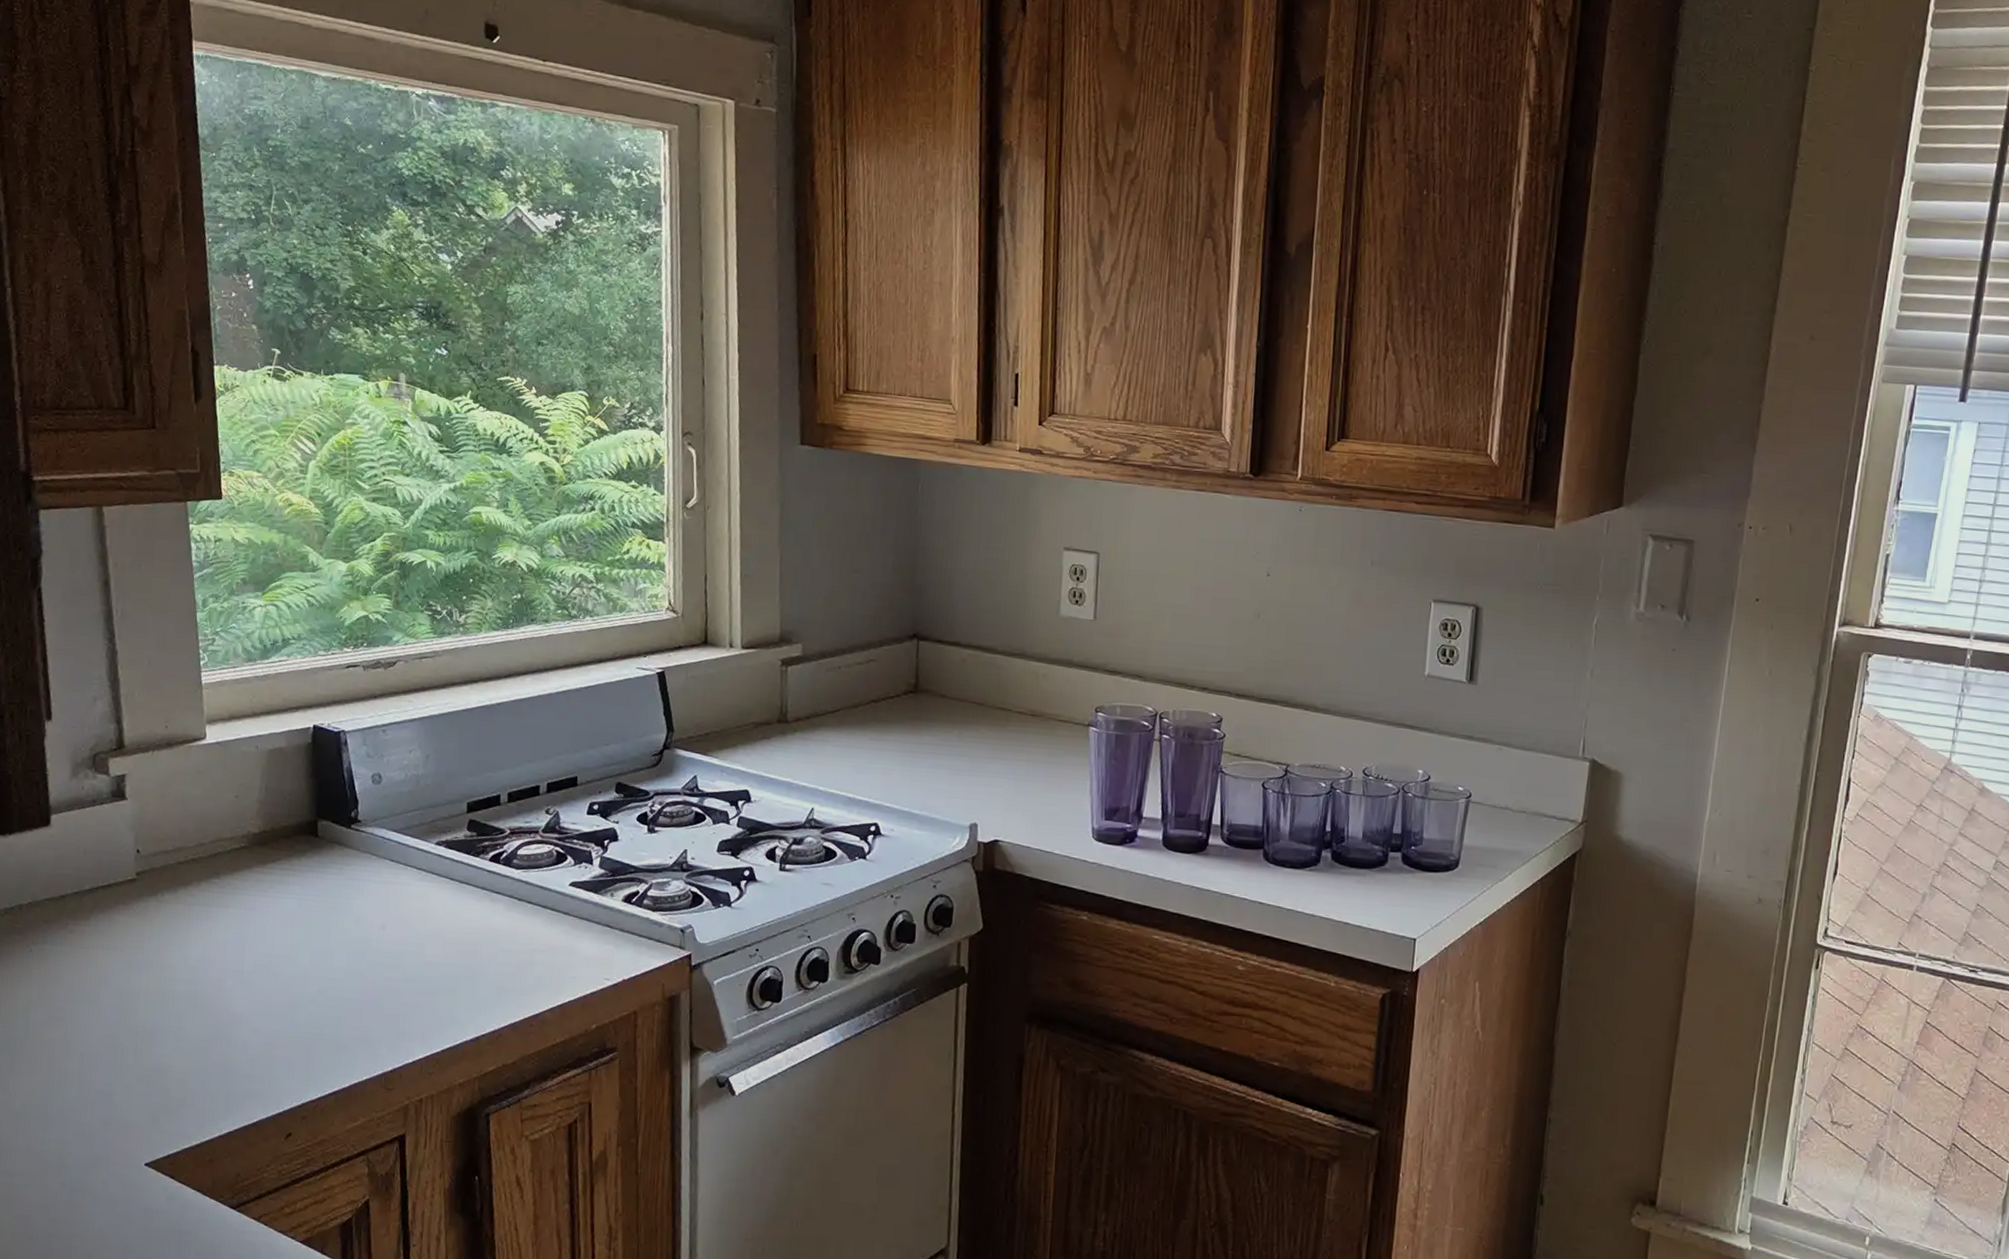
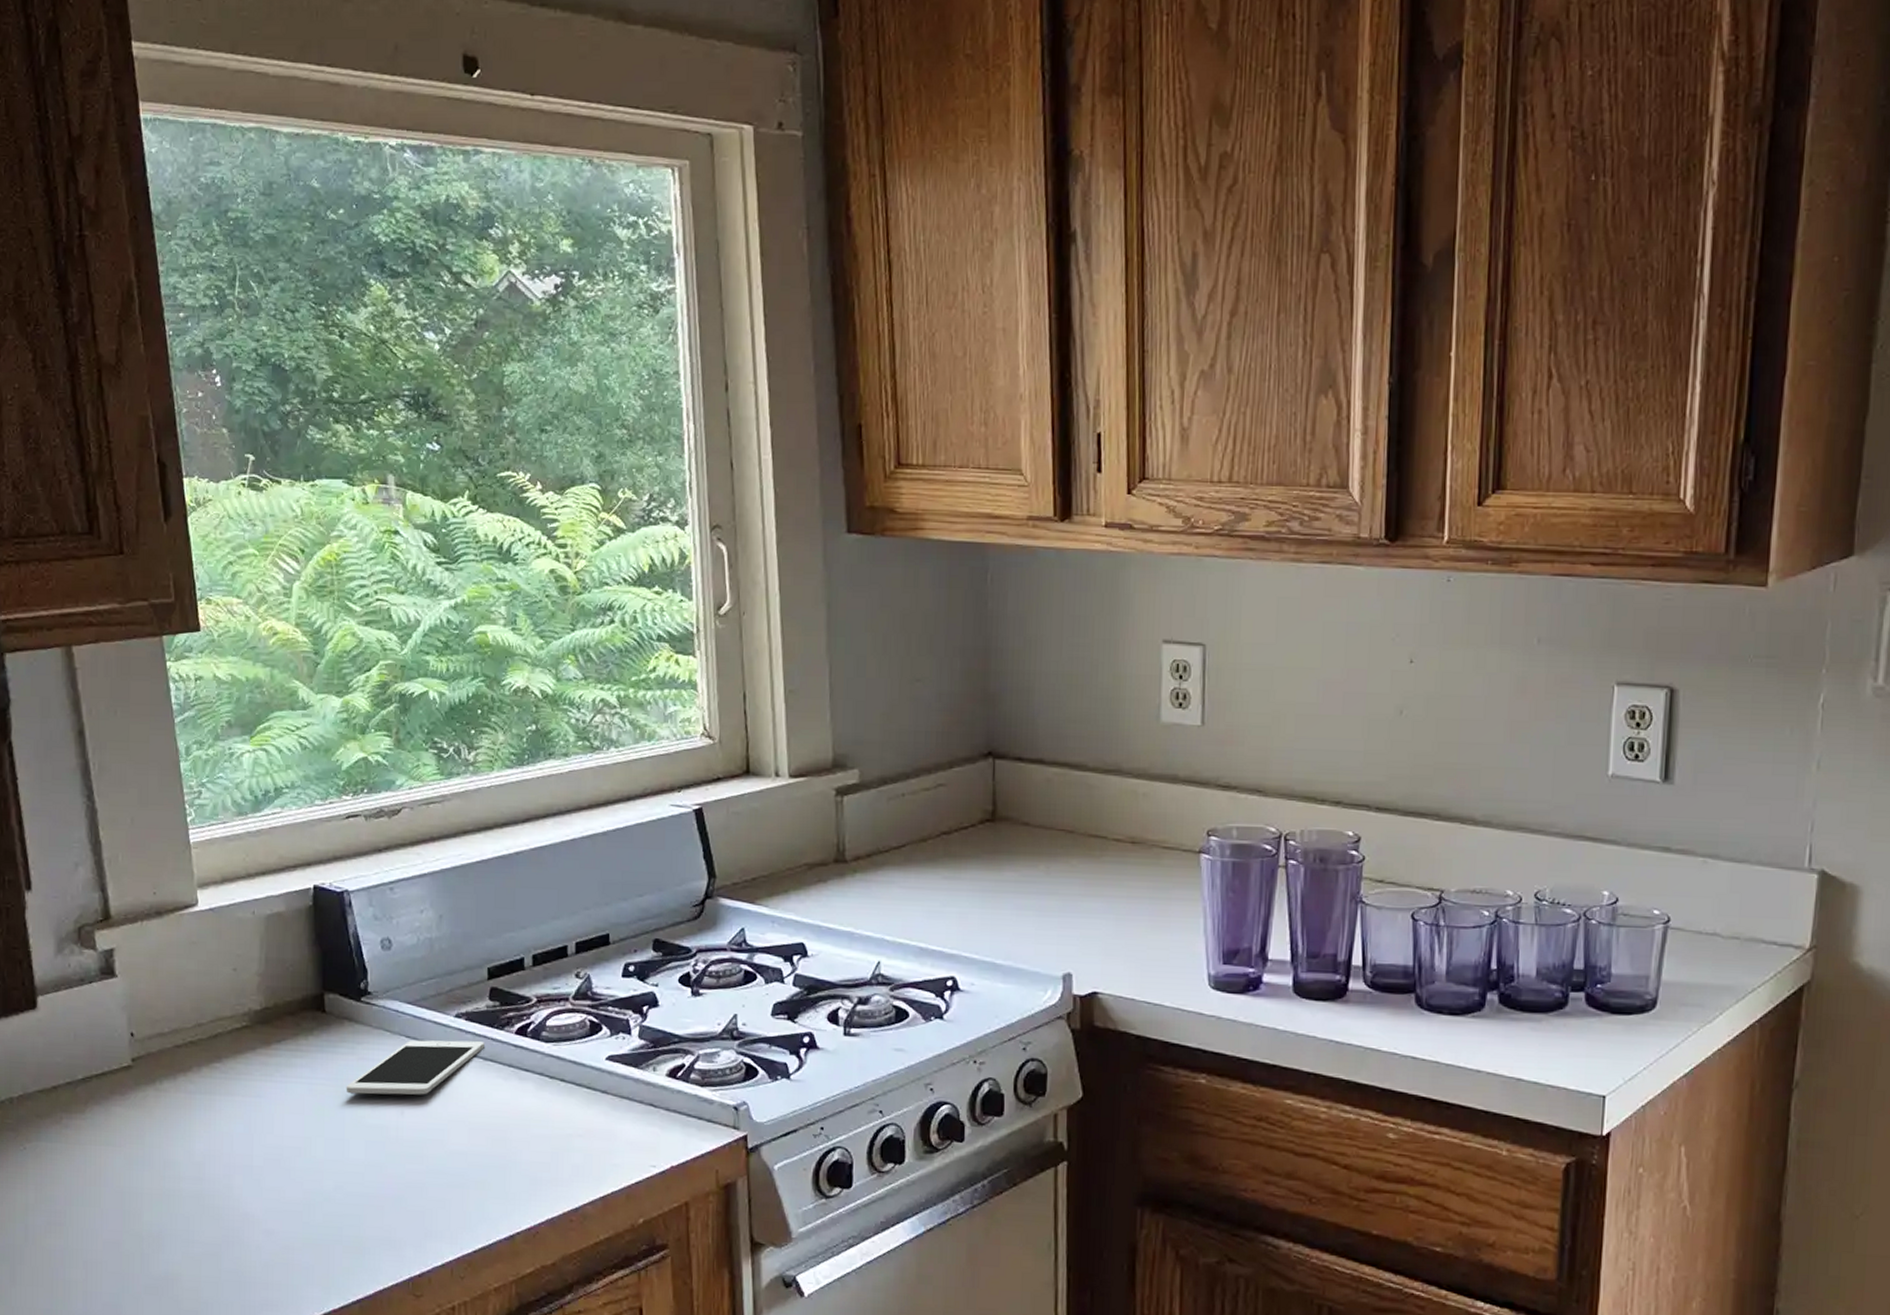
cell phone: none [333,863,461,912] -> present [346,1040,484,1095]

